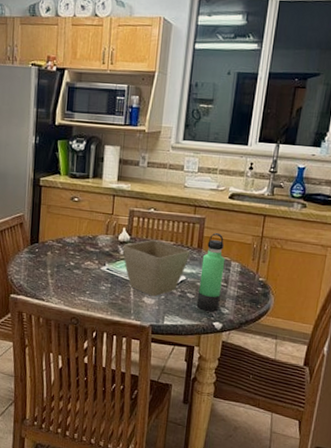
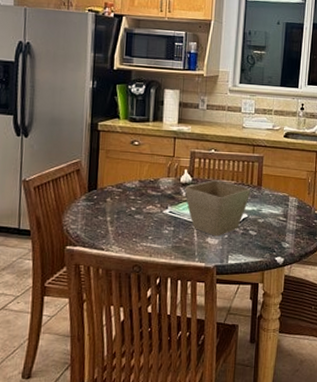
thermos bottle: present [196,233,226,312] -> none [259,170,284,248]

